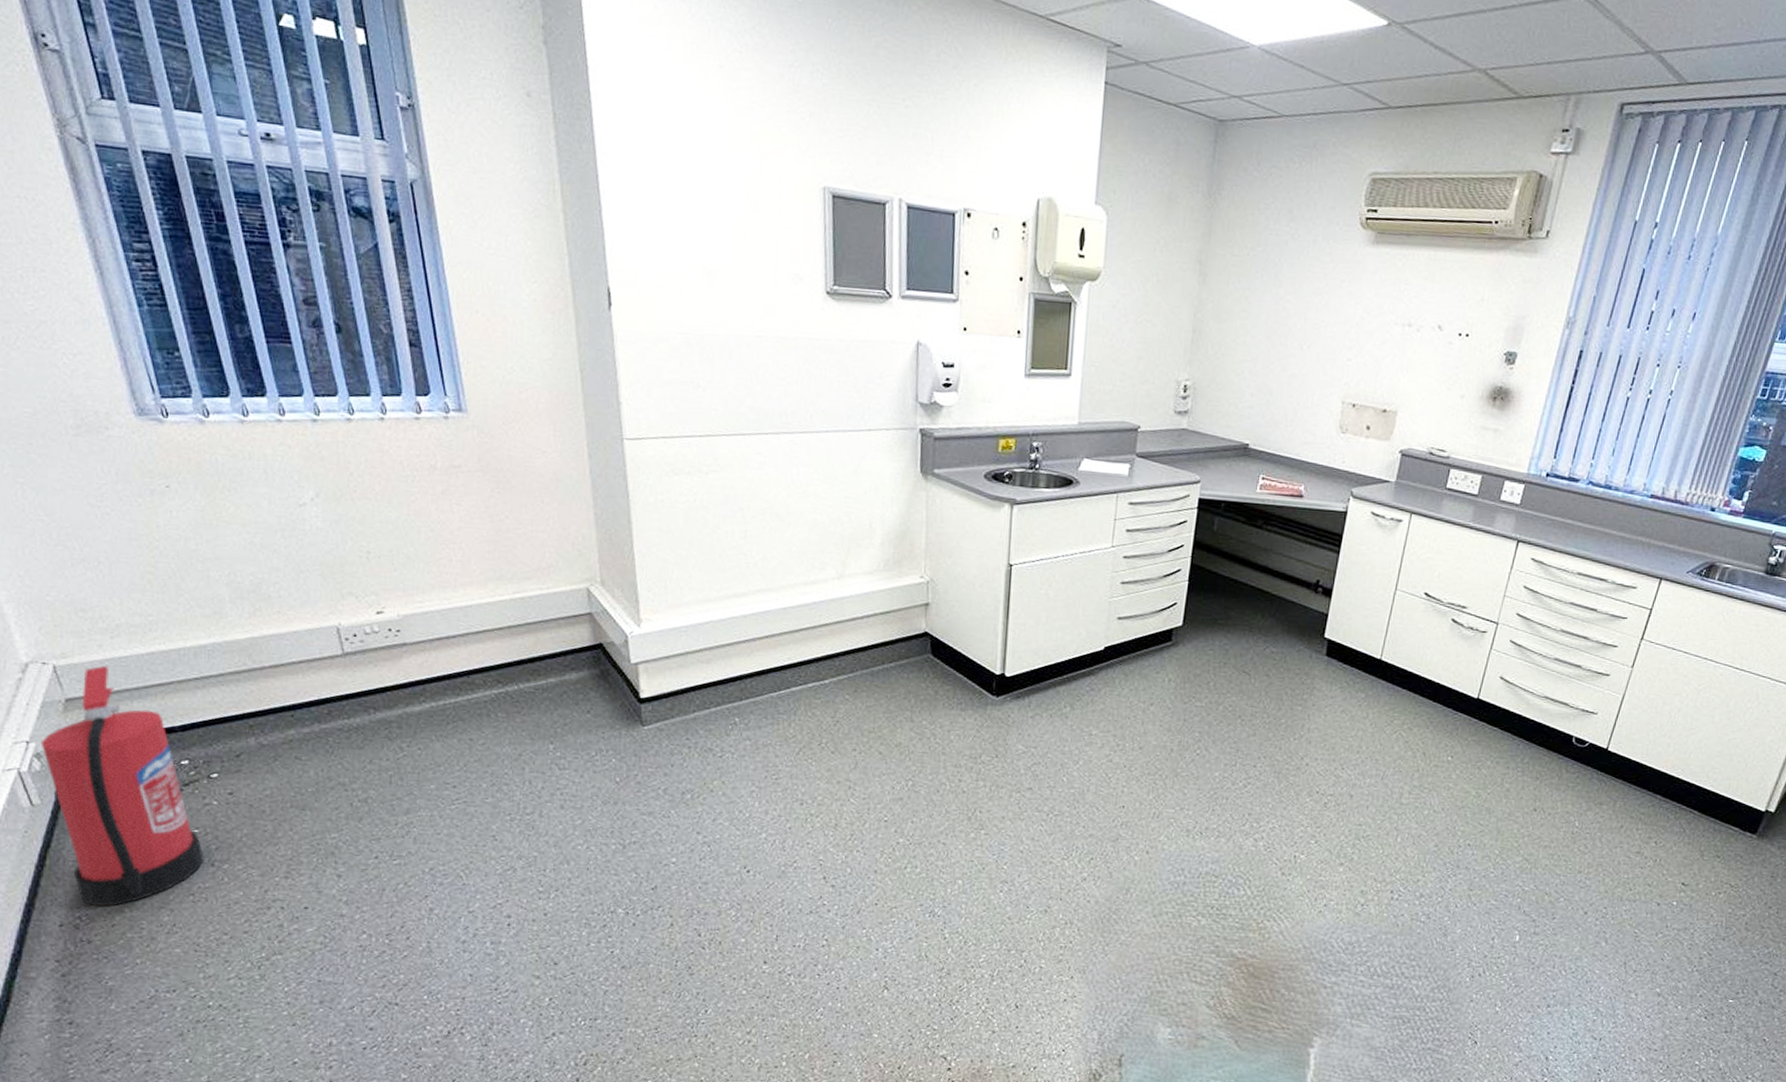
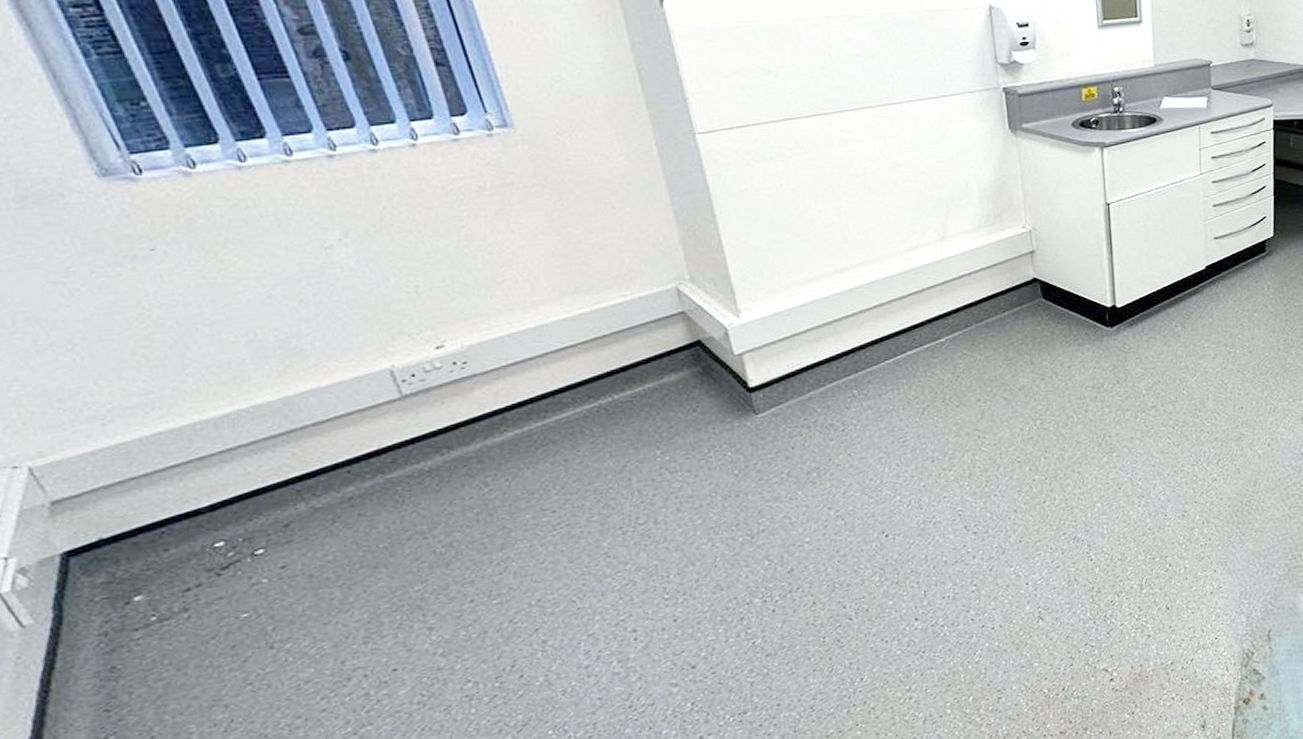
fire extinguisher: present [40,665,204,907] -> none [23,456,260,723]

